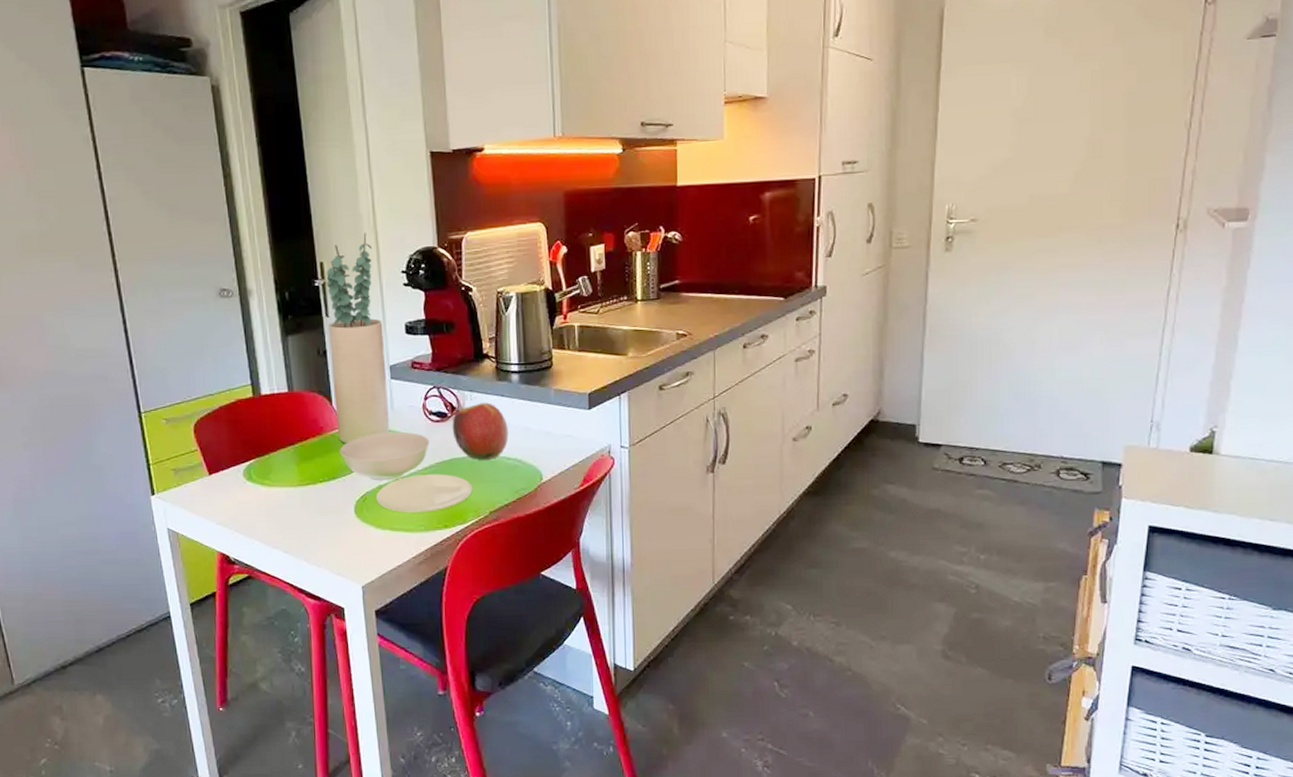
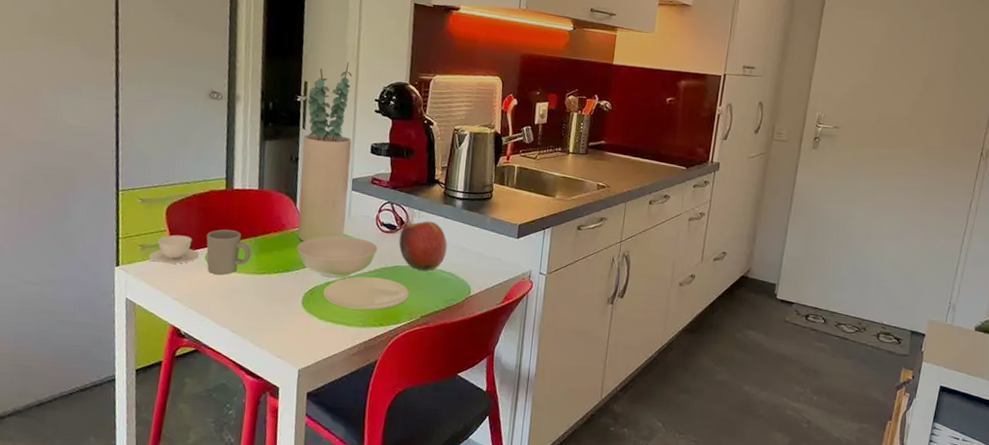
teacup: none [184,453,236,487] -> present [149,234,199,264]
mug: none [241,440,291,491] -> present [206,229,251,275]

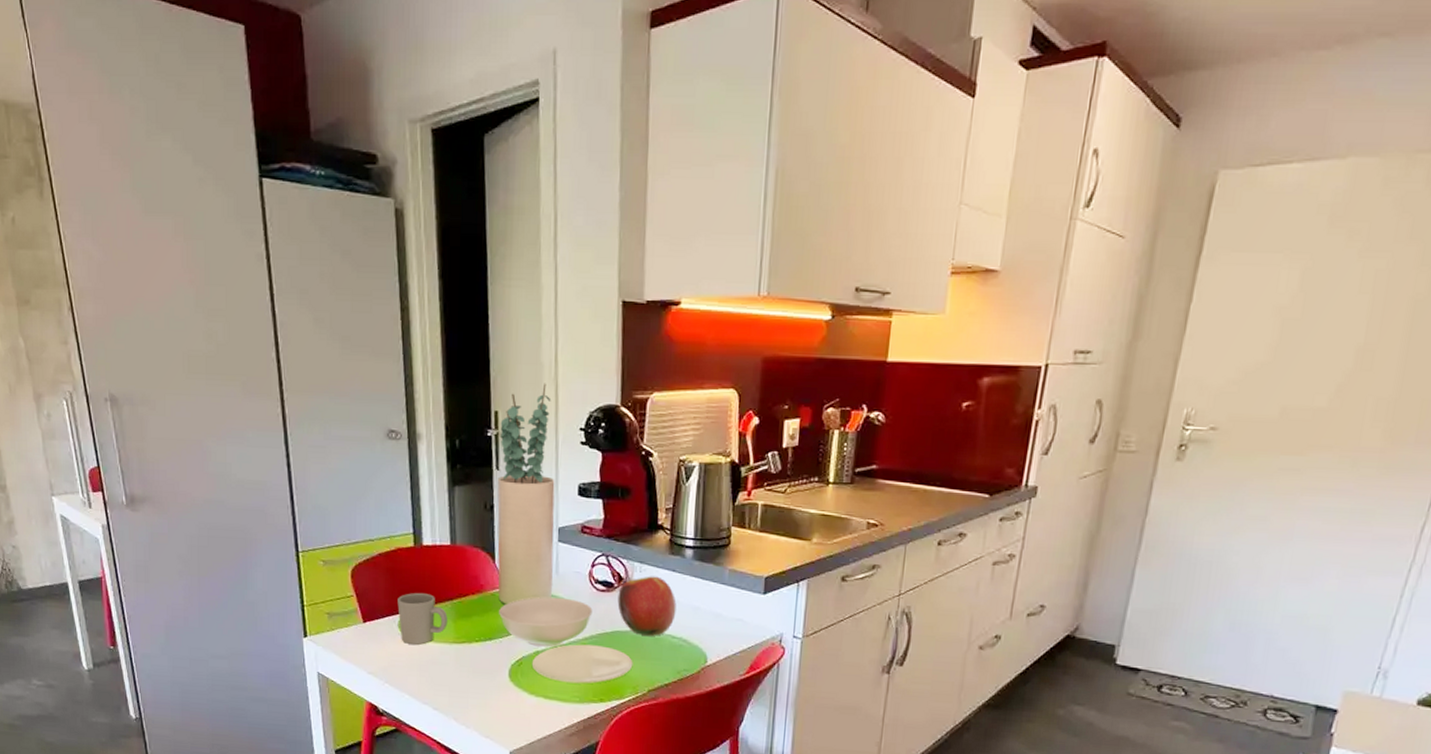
teacup: present [149,234,199,264] -> none [337,600,391,634]

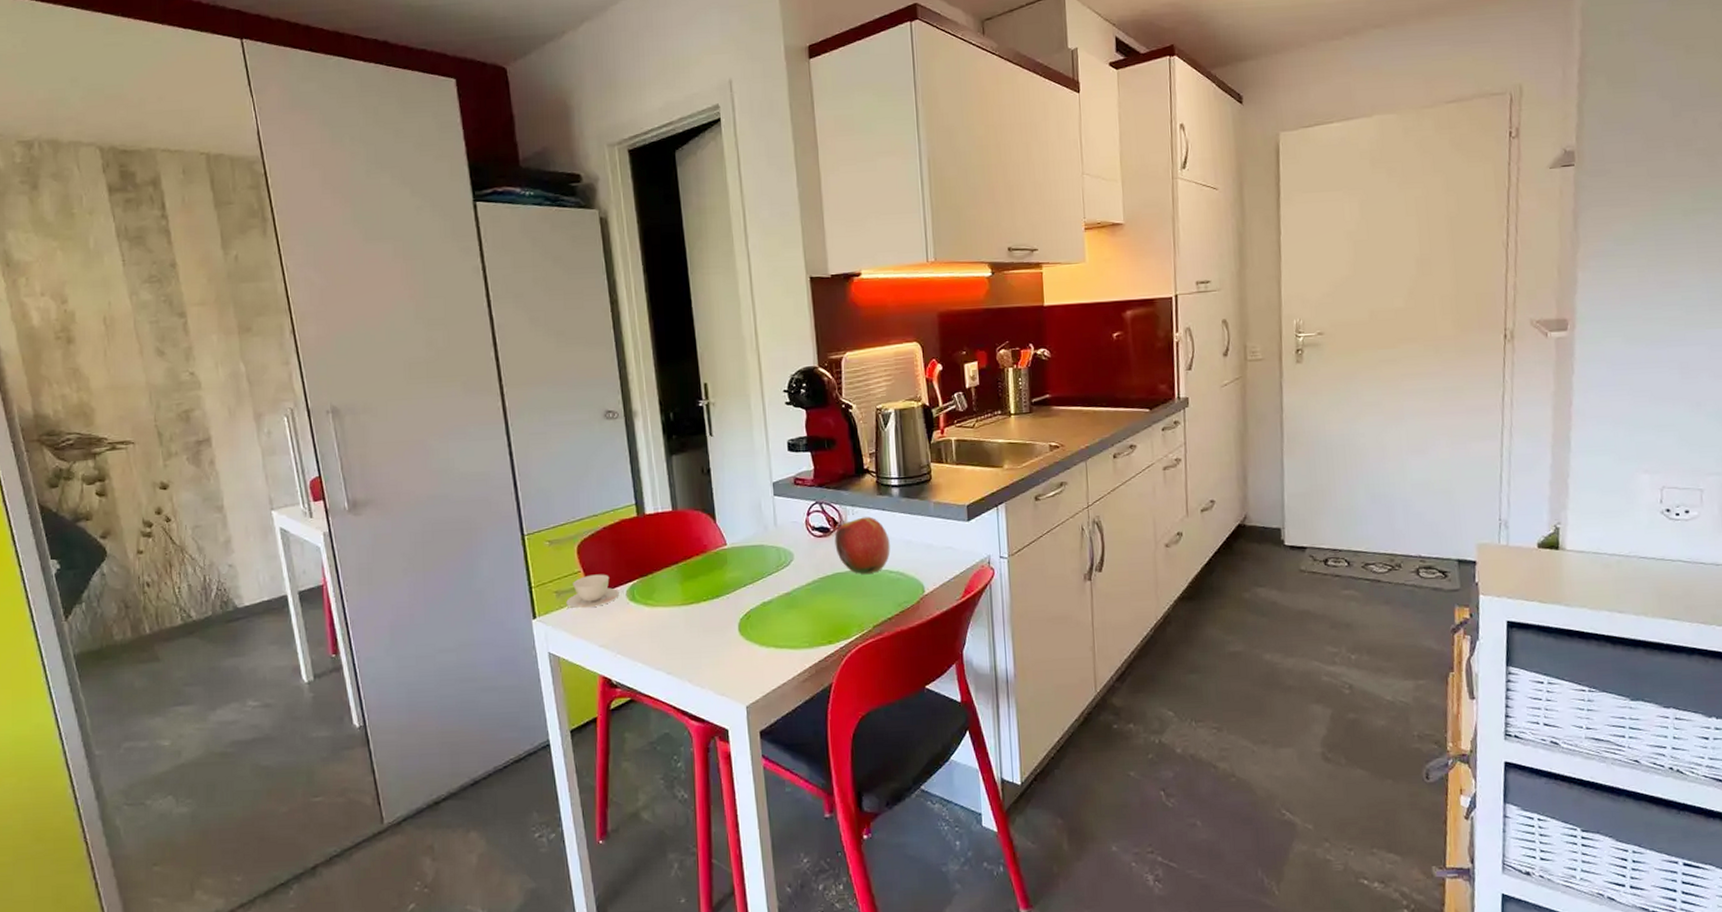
teacup: none [337,600,391,634] -> present [566,574,619,609]
mug: present [397,592,448,645] -> none [624,559,675,612]
vase: present [497,383,555,606] -> none [710,354,774,562]
bowl: present [499,596,593,647] -> none [724,547,813,598]
plate: present [531,644,633,684] -> none [759,589,856,630]

